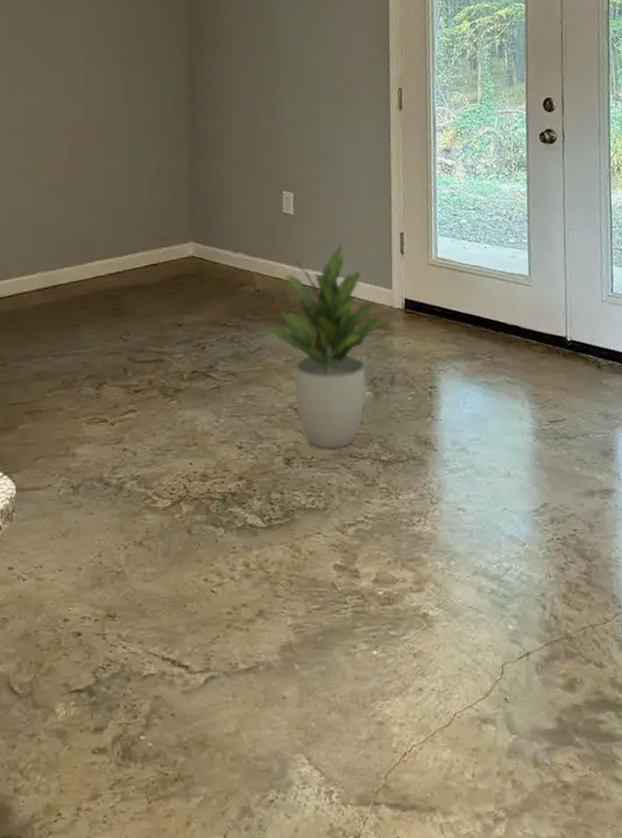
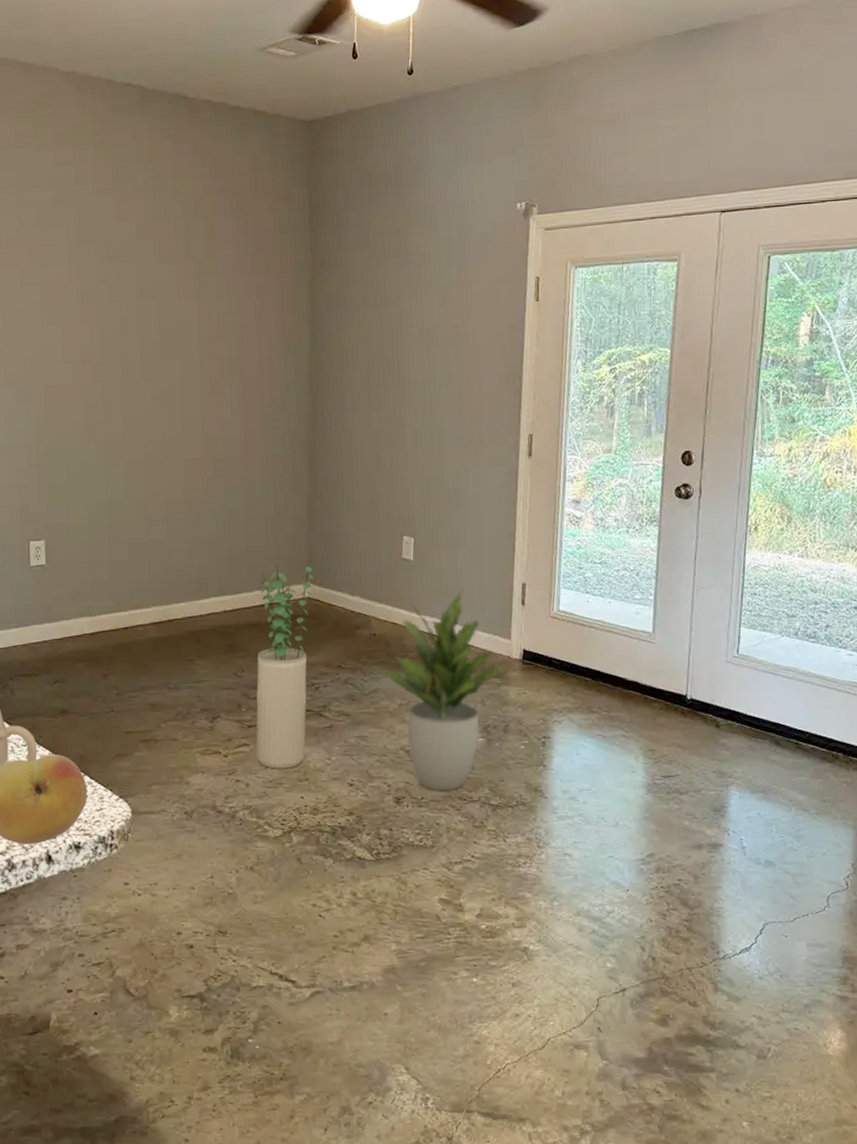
vase: none [142,214,197,435] -> present [256,555,314,769]

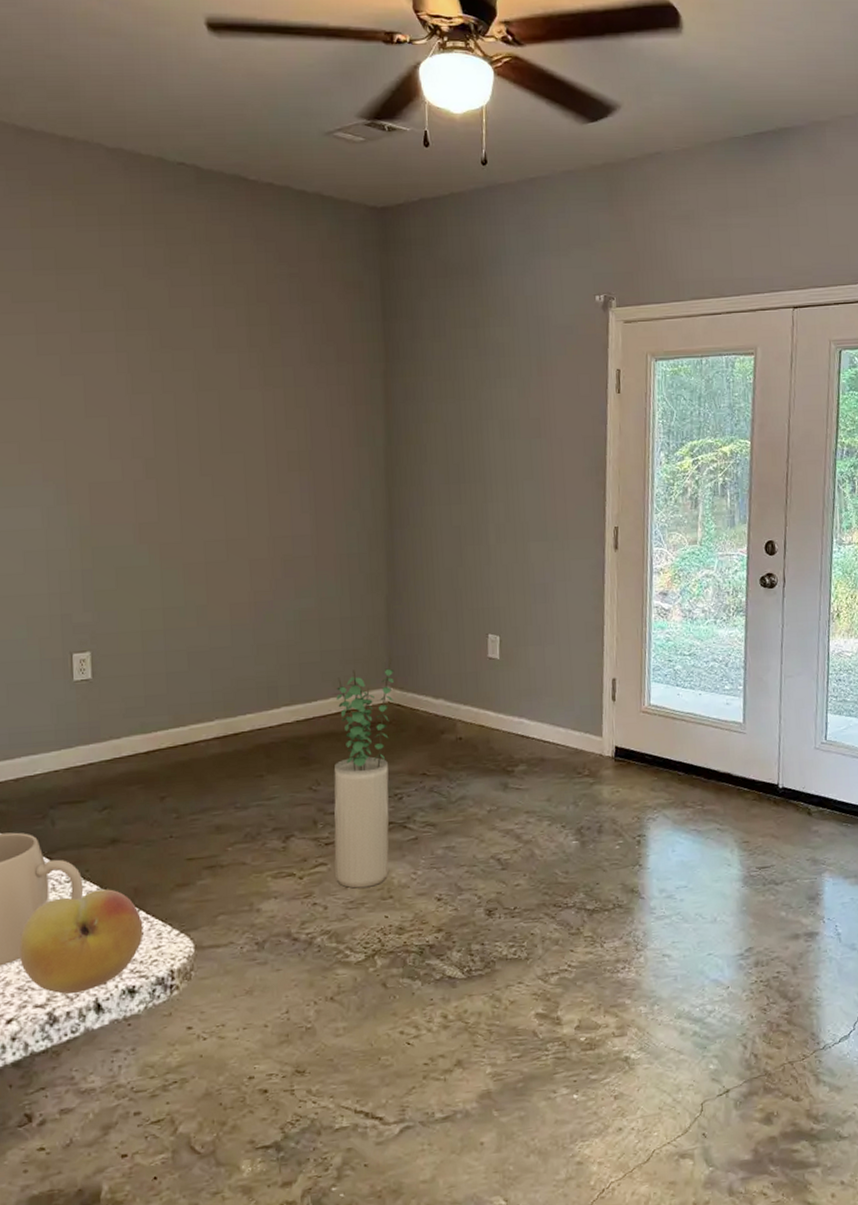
potted plant: present [379,589,506,792] -> none [466,687,598,900]

